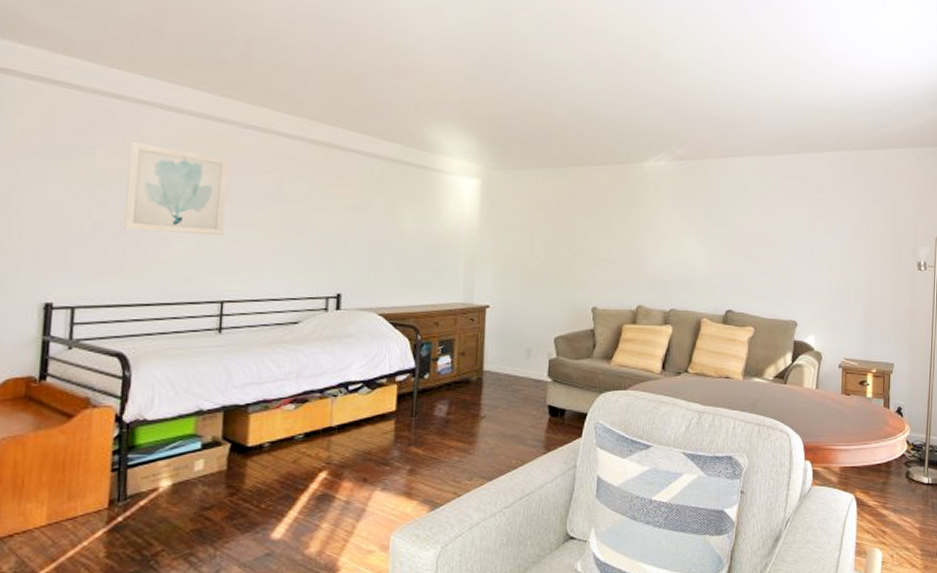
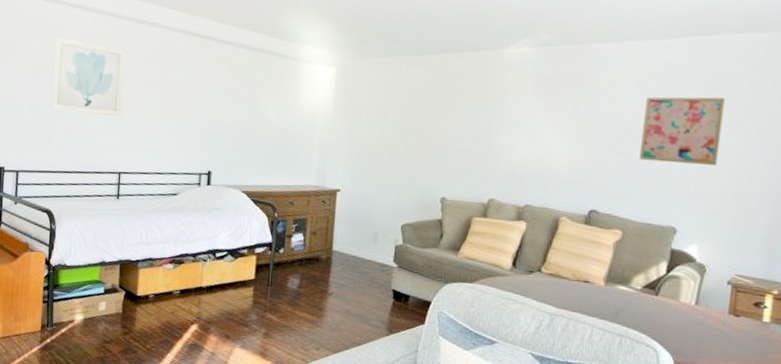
wall art: none [764,205,826,265] -> present [640,97,725,166]

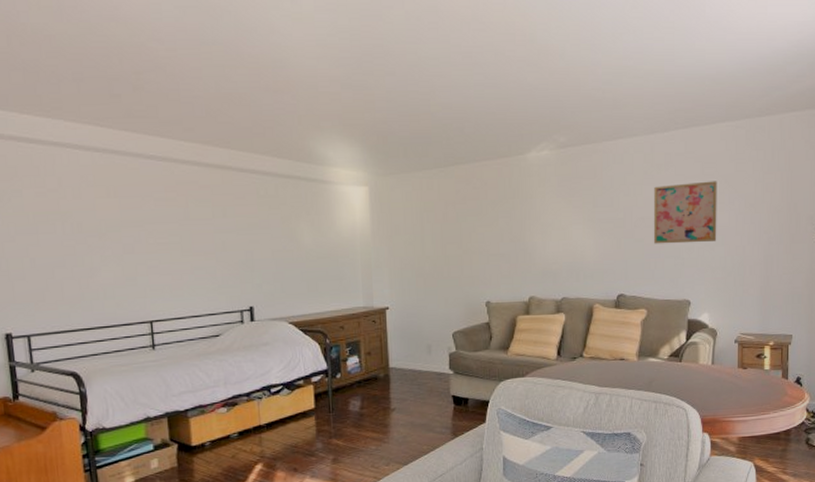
wall art: present [51,37,127,116] -> none [50,182,143,264]

